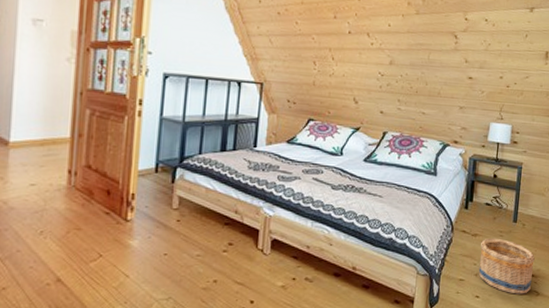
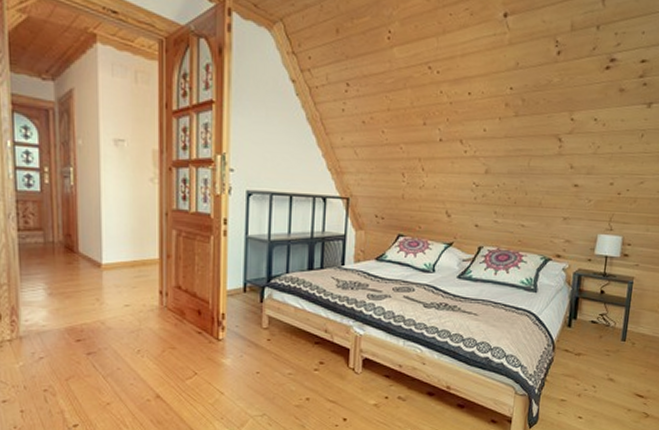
basket: present [478,238,535,294] -> none [581,357,645,416]

